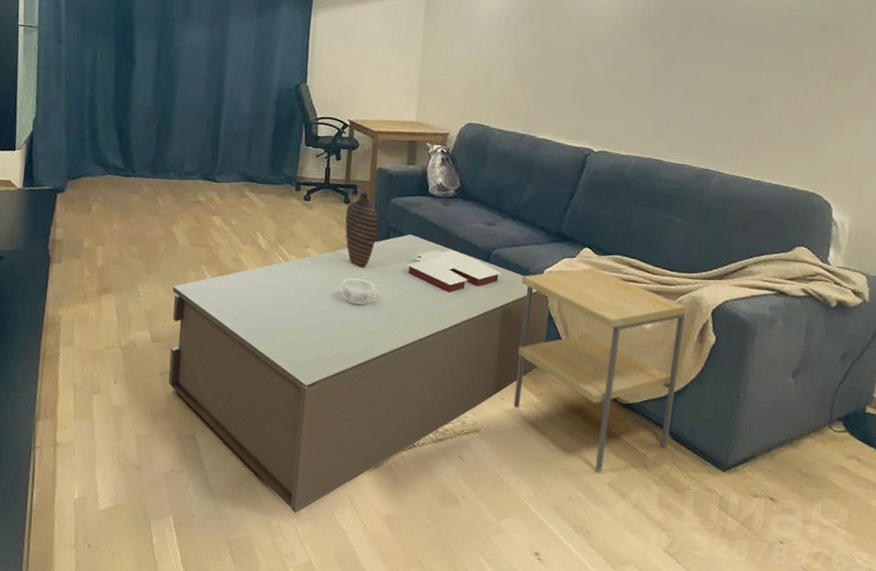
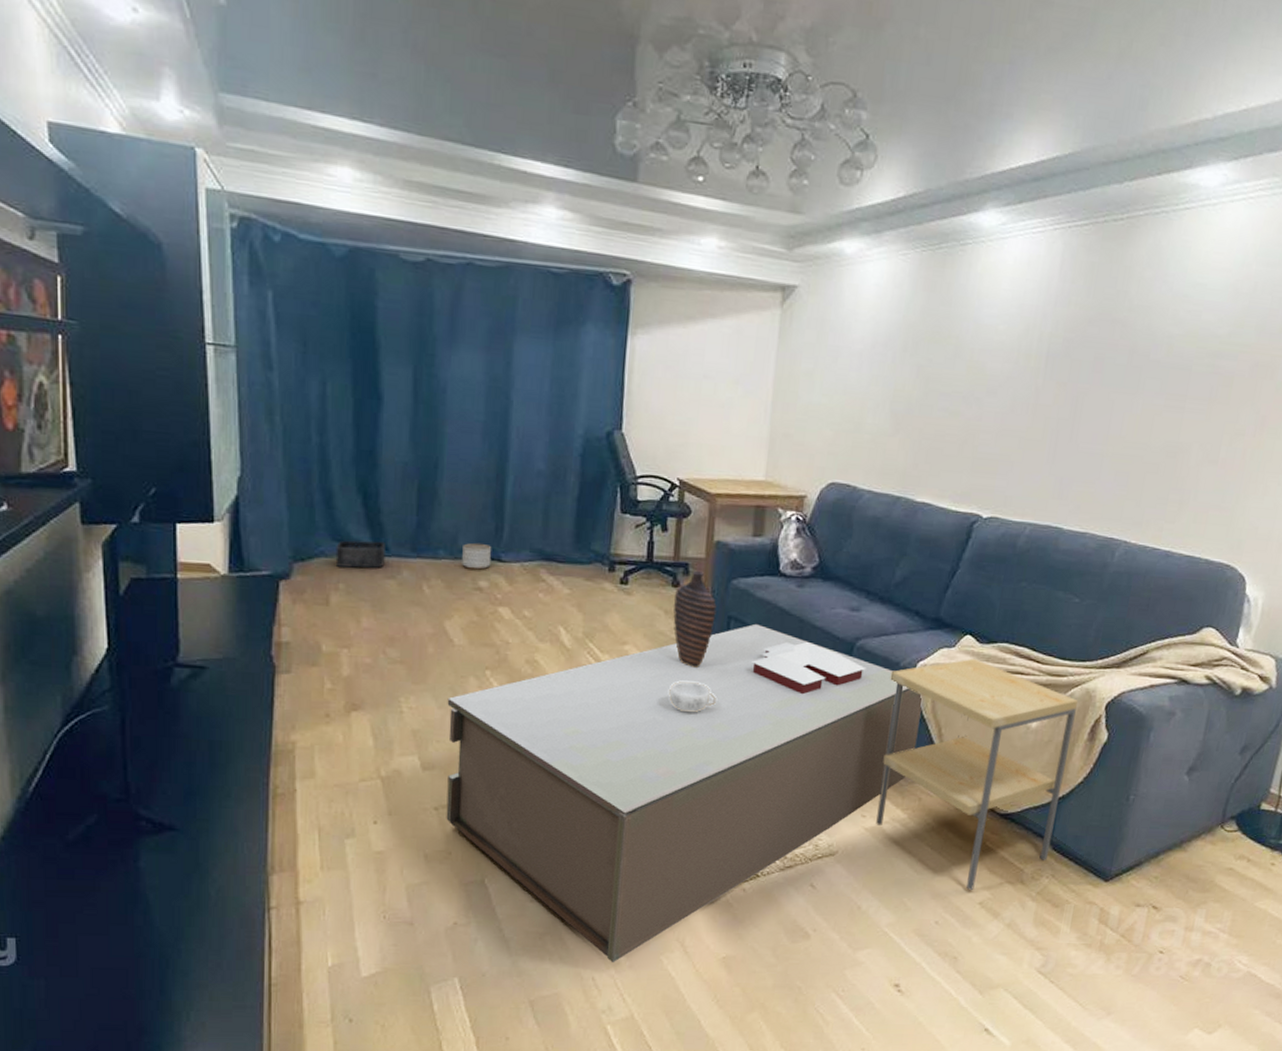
storage bin: none [97,164,133,185] -> present [335,540,386,568]
planter: none [187,167,209,188] -> present [462,542,492,570]

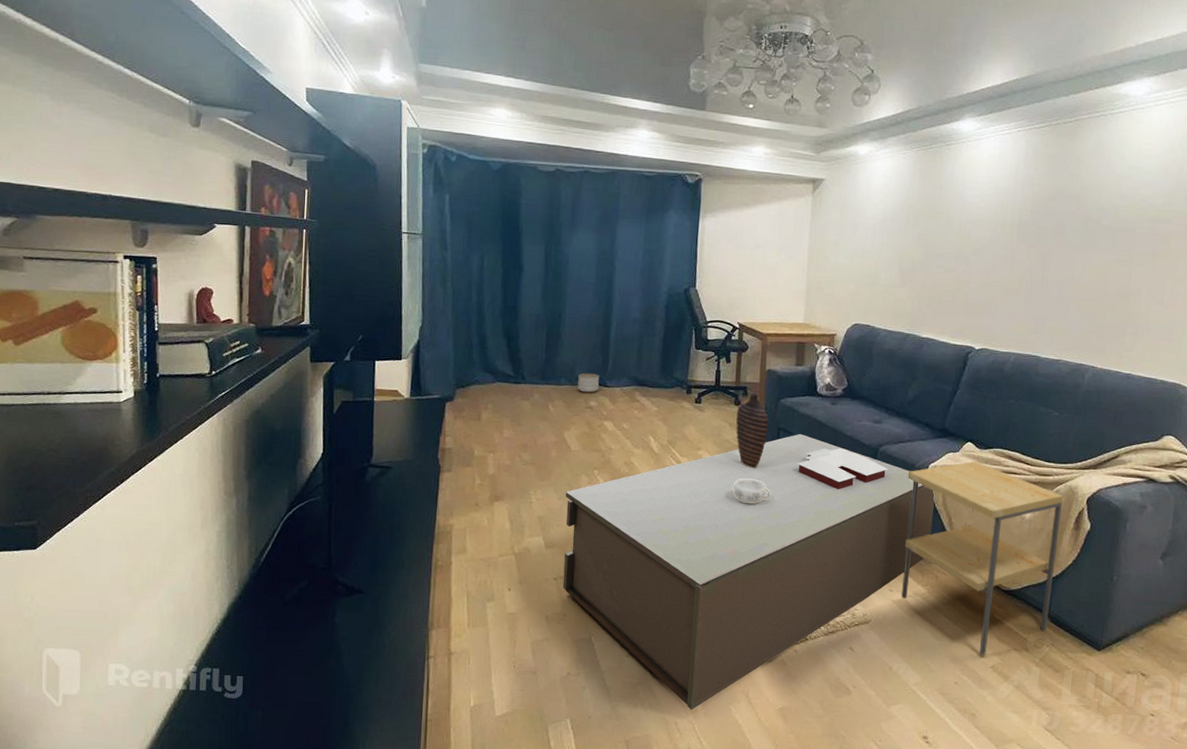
storage bin: present [335,540,386,568] -> none [486,372,523,393]

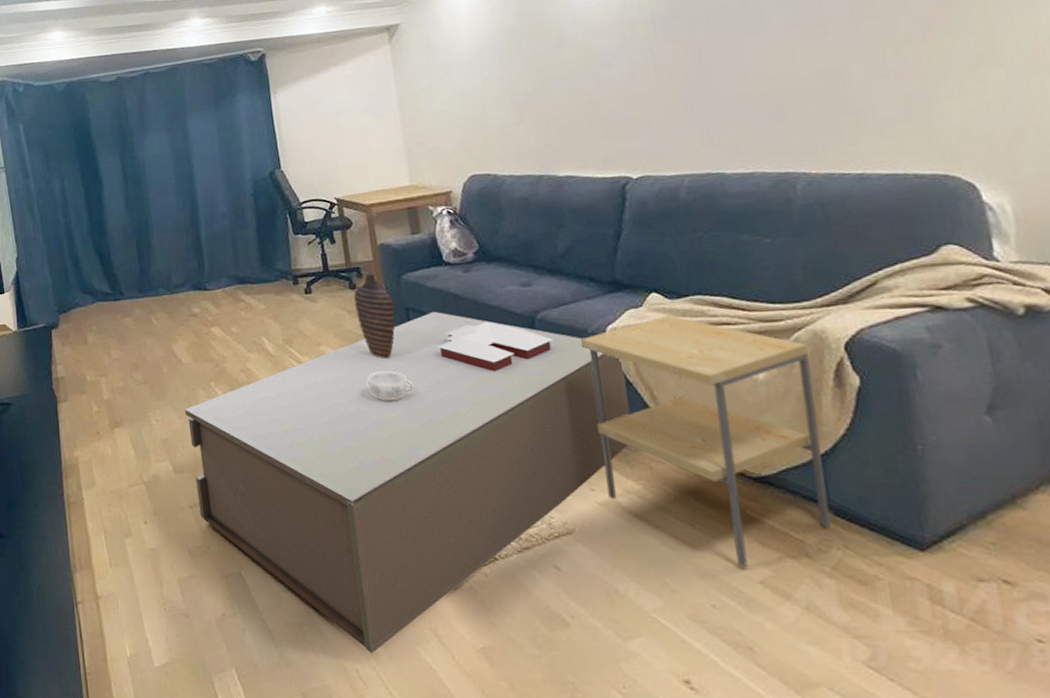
planter: present [578,372,600,393] -> none [176,277,200,300]

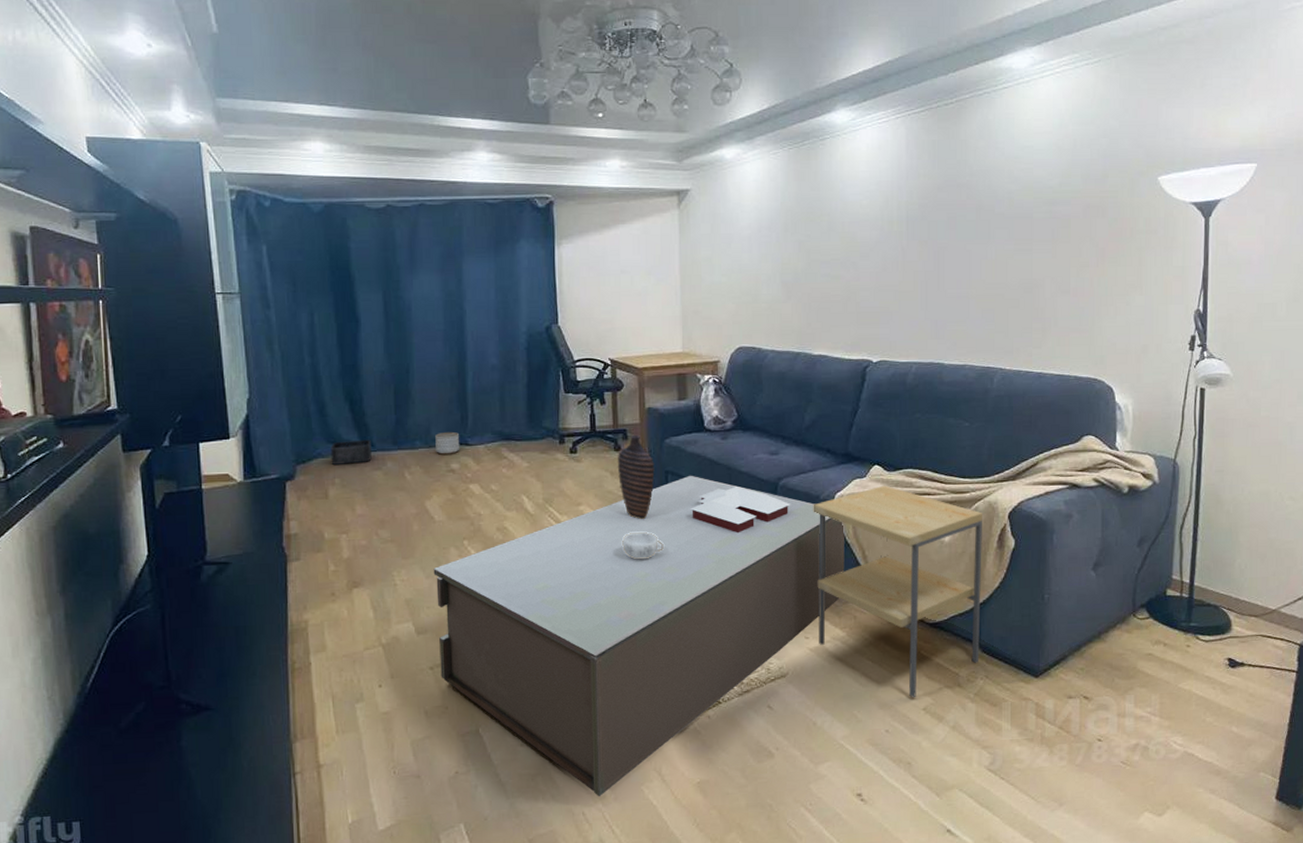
storage bin: none [86,288,122,313] -> present [330,439,372,465]
planter: none [176,277,200,300] -> present [435,431,460,455]

